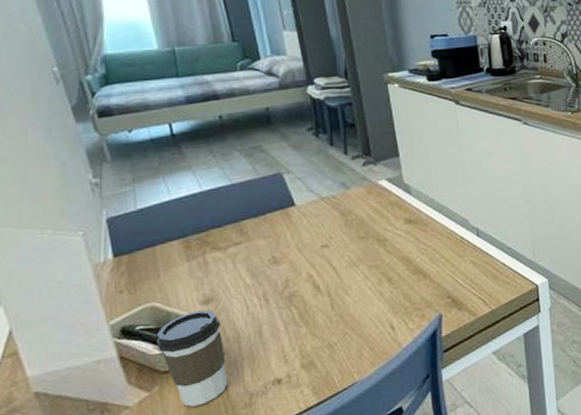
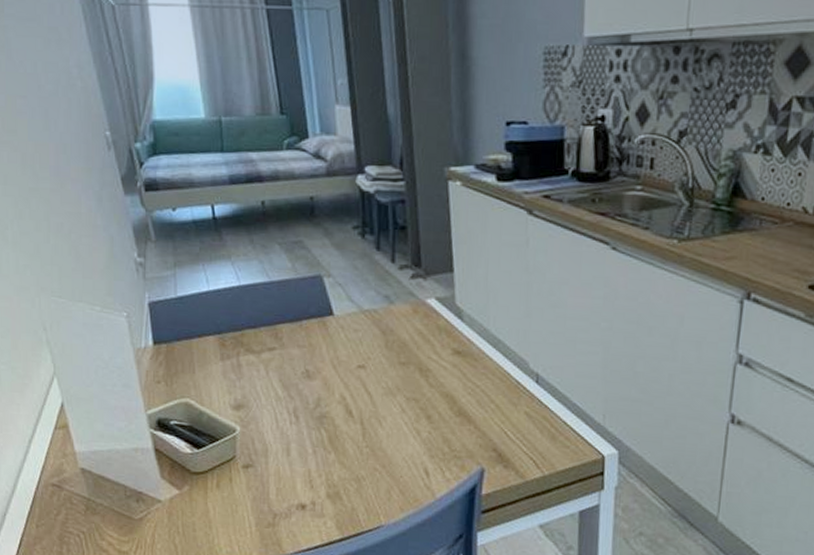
coffee cup: present [156,310,228,407] -> none [188,415,253,515]

